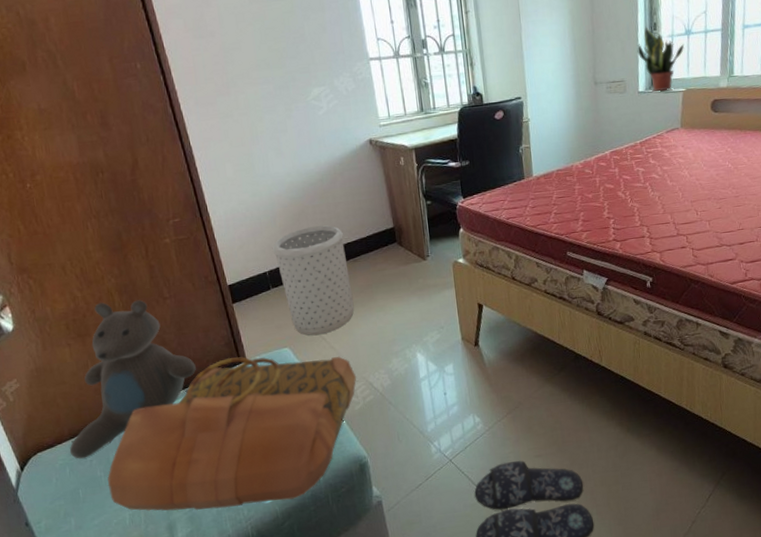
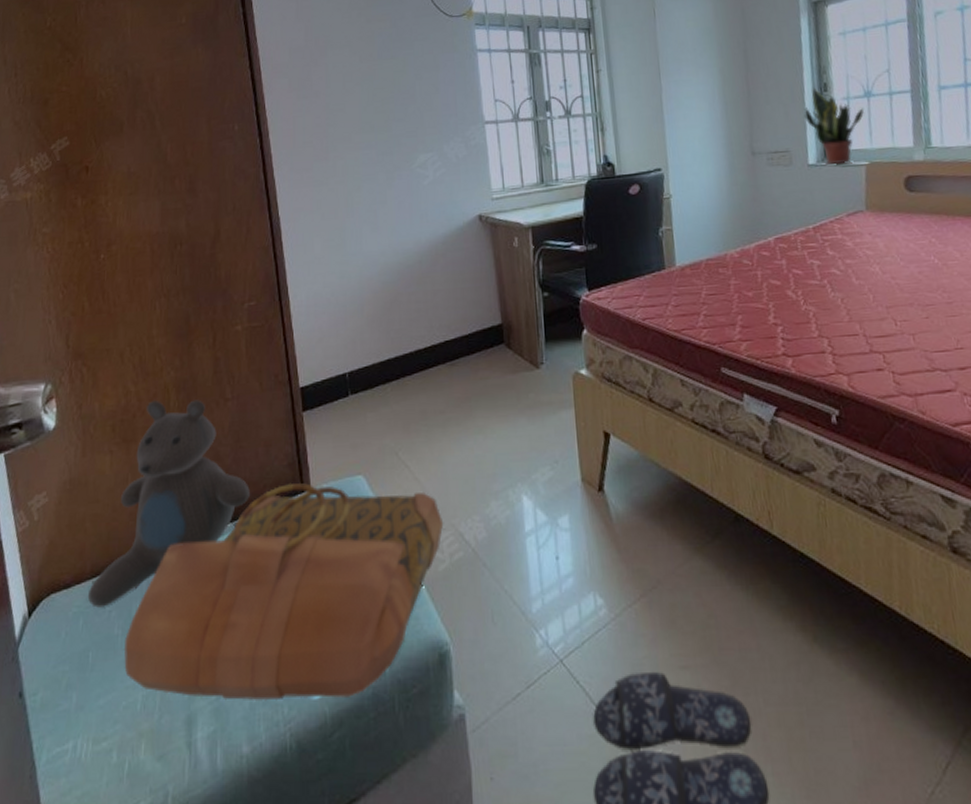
laundry basket: present [272,225,354,336] -> none [356,318,447,461]

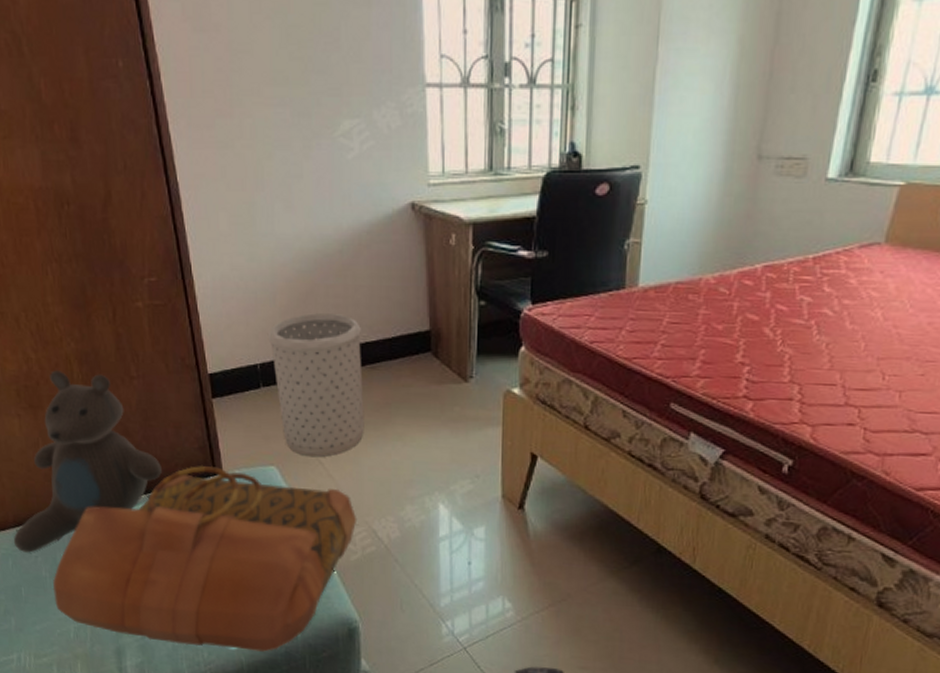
laundry basket: none [356,318,447,461] -> present [267,313,364,458]
potted plant: present [804,88,865,164] -> none [836,75,919,180]

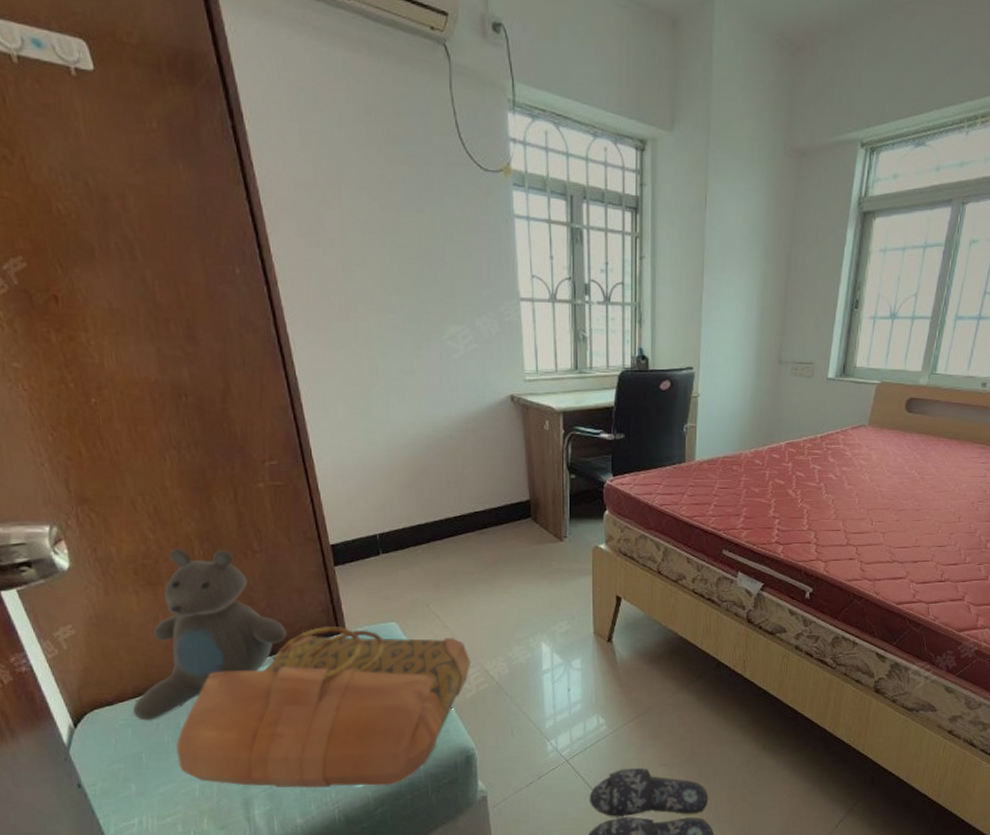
laundry basket: present [267,313,364,458] -> none [385,489,475,612]

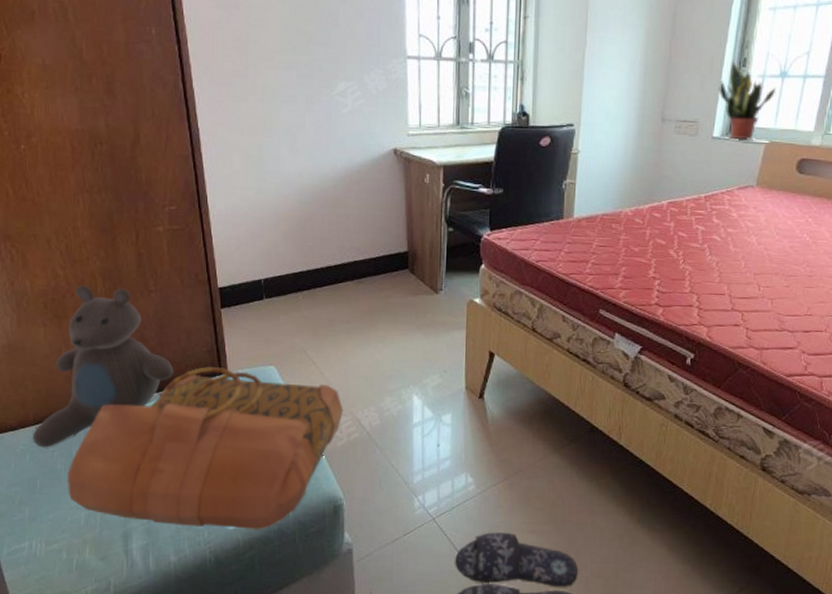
potted plant: none [832,303,887,380] -> present [718,61,777,139]

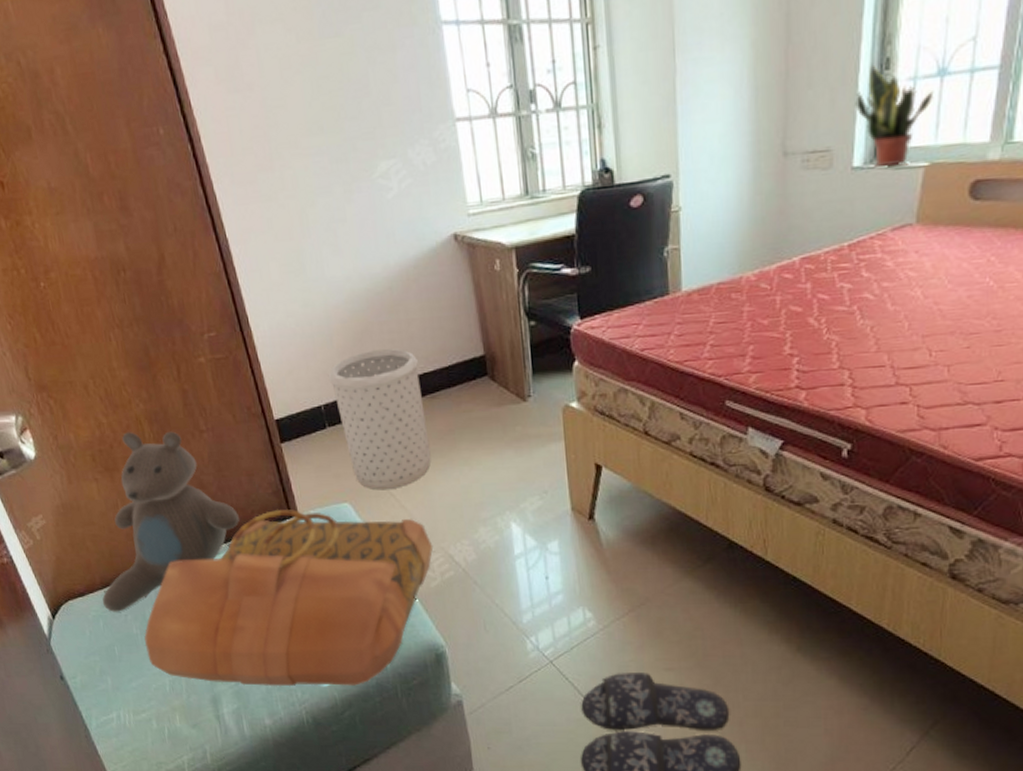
laundry basket: none [271,237,352,358] -> present [328,349,431,490]

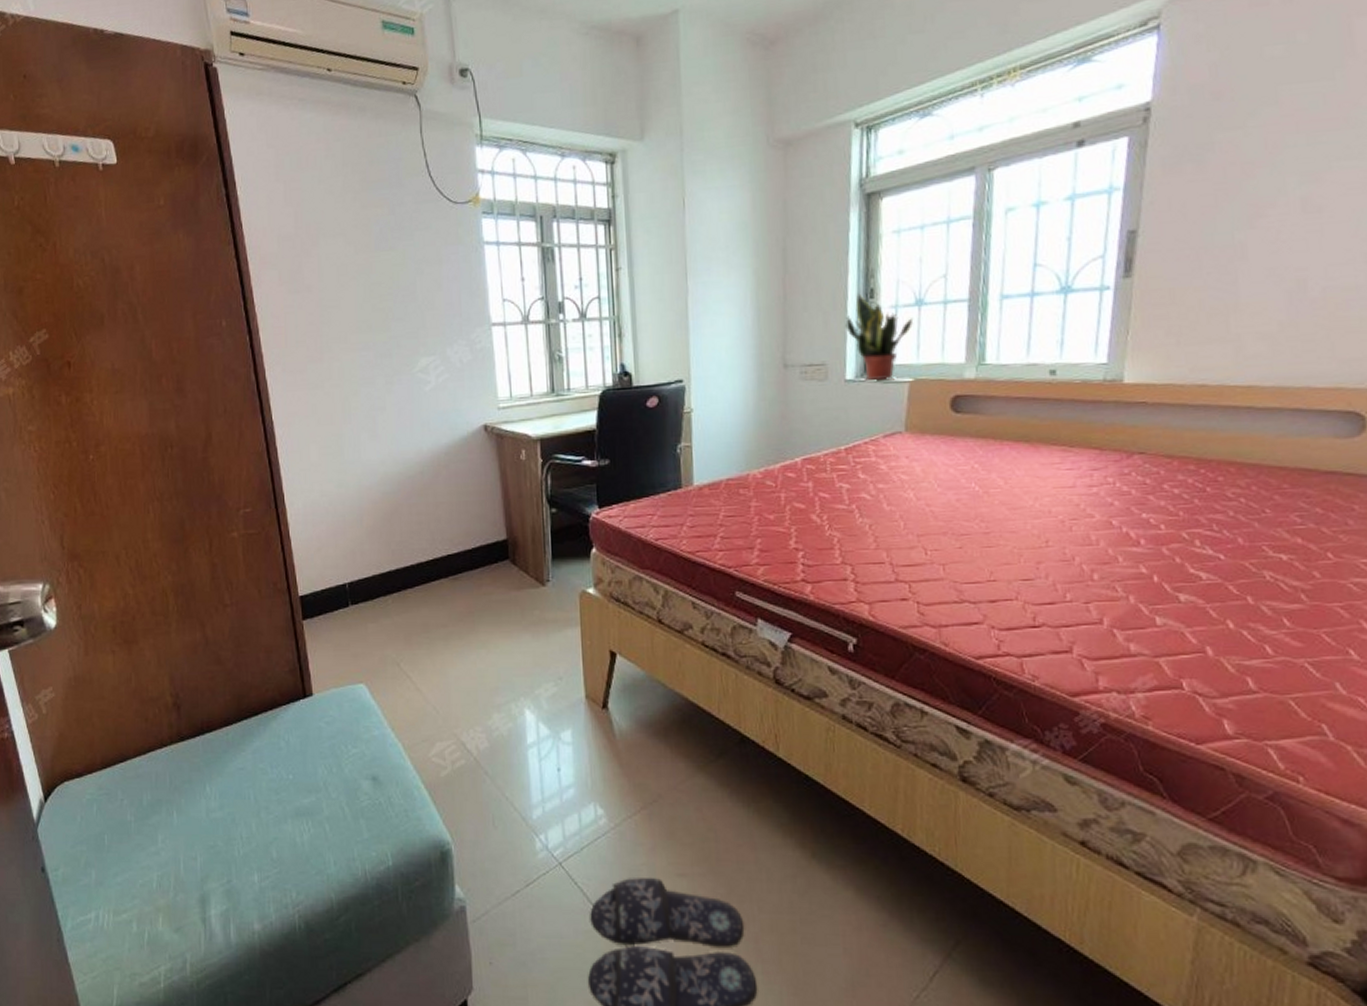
stuffed animal: present [102,431,239,612] -> none [99,604,252,796]
handbag: present [144,508,434,687] -> none [137,688,446,886]
laundry basket: present [328,349,431,490] -> none [355,530,450,672]

